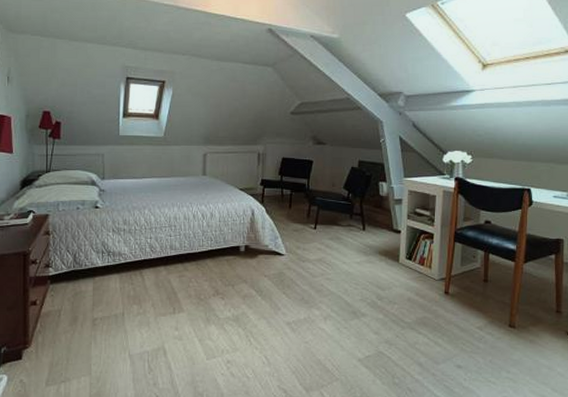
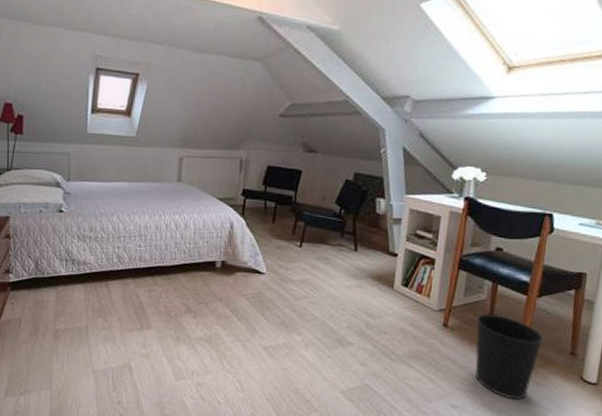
wastebasket: none [473,280,532,357] -> present [475,314,544,400]

